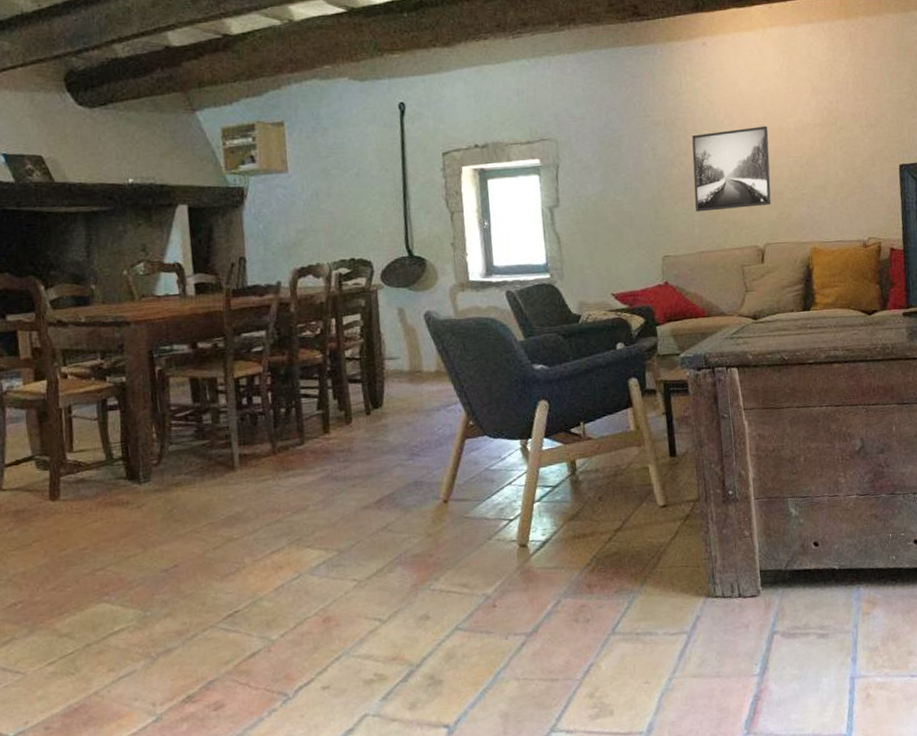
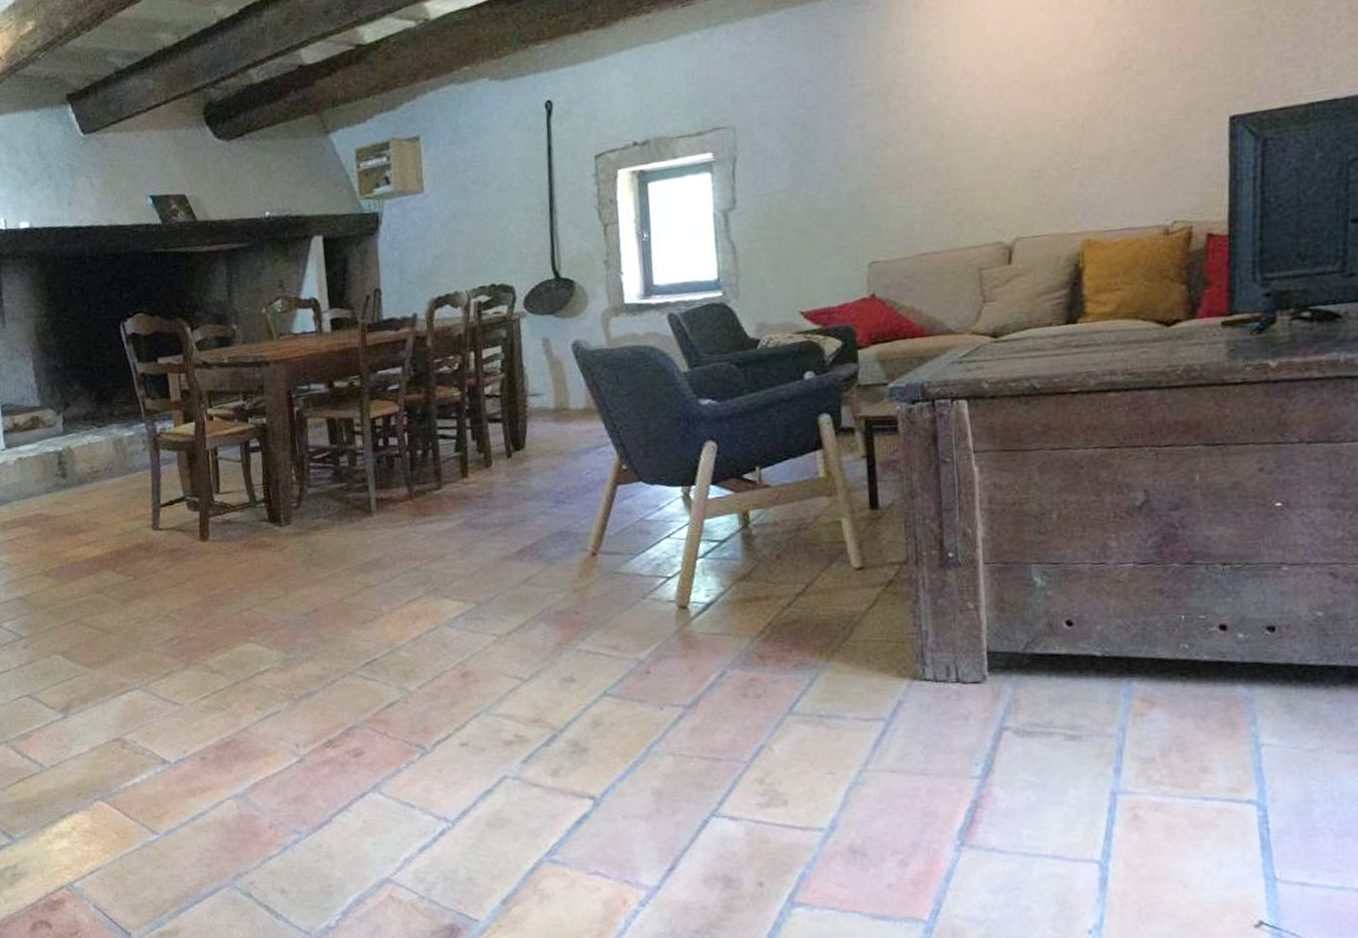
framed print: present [692,125,771,212] -> none [915,81,1027,204]

